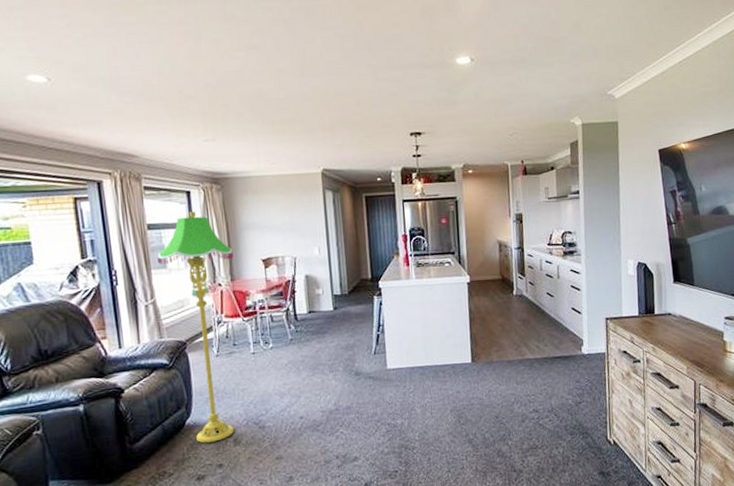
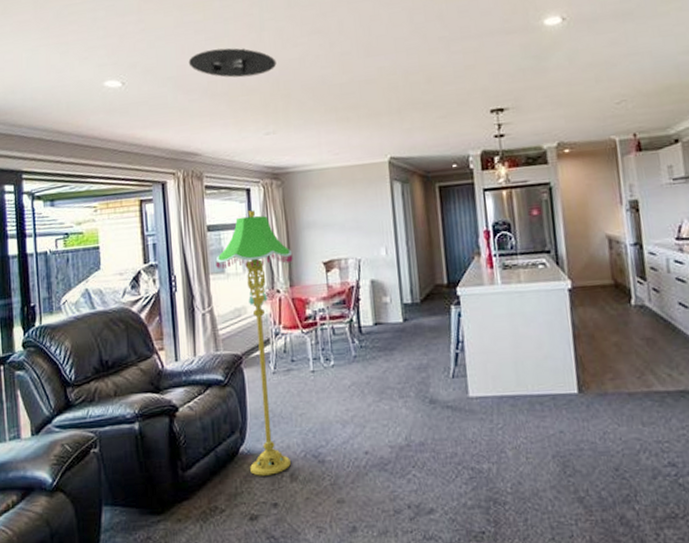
ceiling light: none [121,53,214,85] -> present [188,48,277,78]

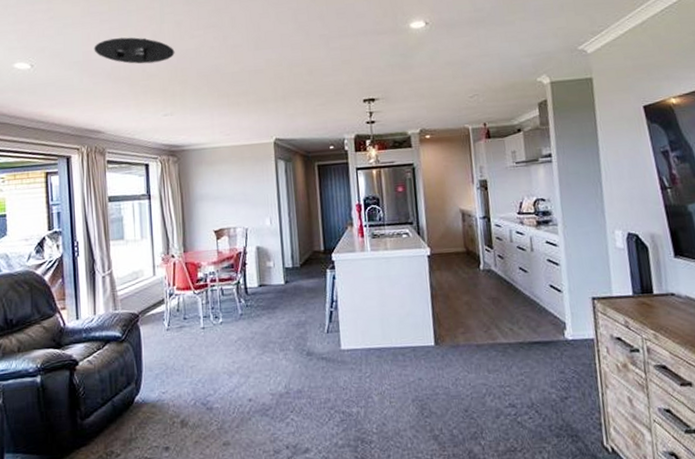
floor lamp: present [215,210,293,476] -> none [116,183,187,423]

